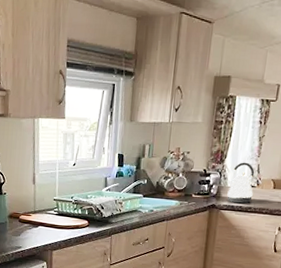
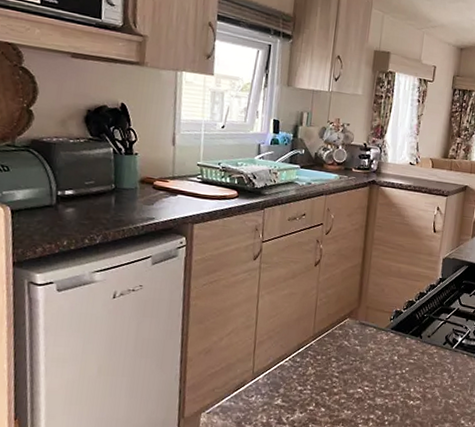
kettle: present [227,162,255,204] -> none [387,139,414,181]

